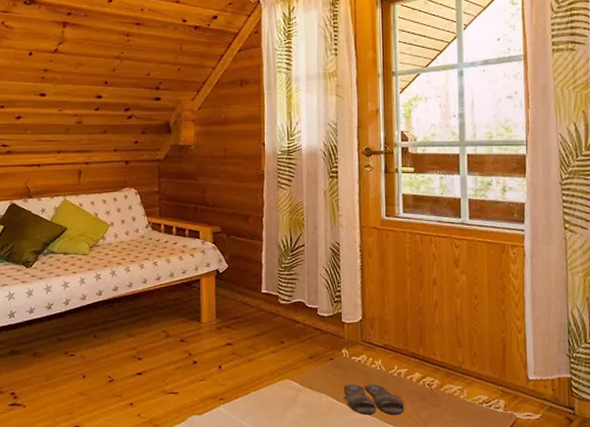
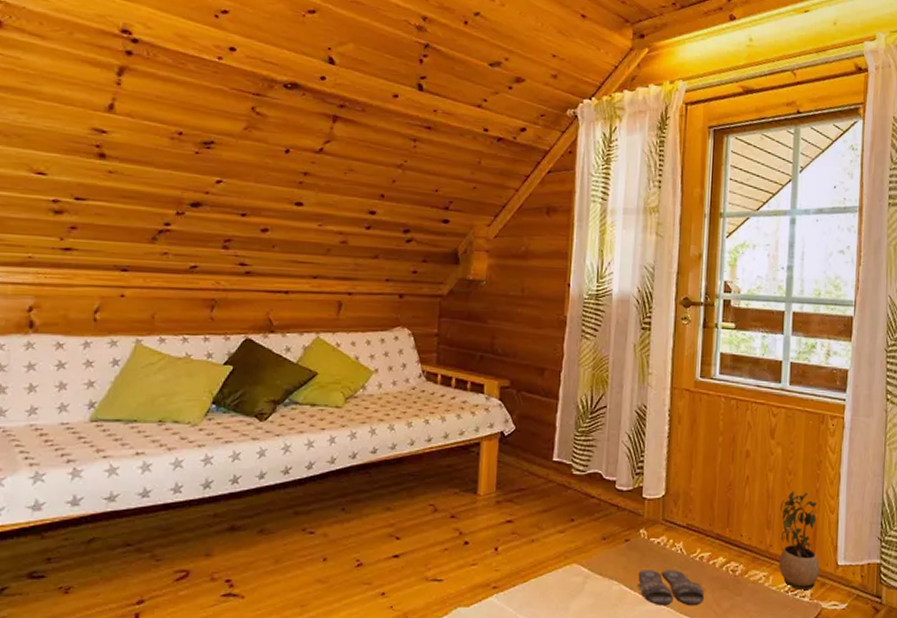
potted plant: none [469,313,512,403] -> present [779,490,820,591]

